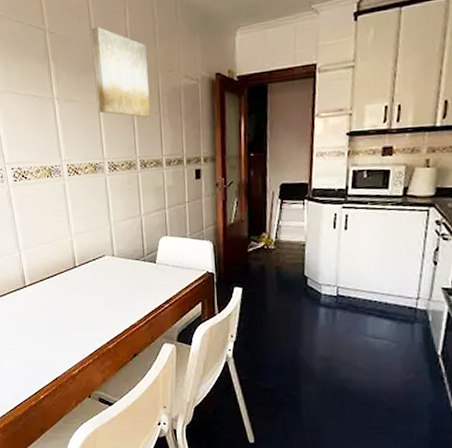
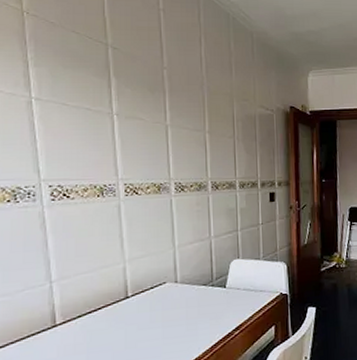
wall art: present [92,26,151,118] -> none [163,50,224,140]

